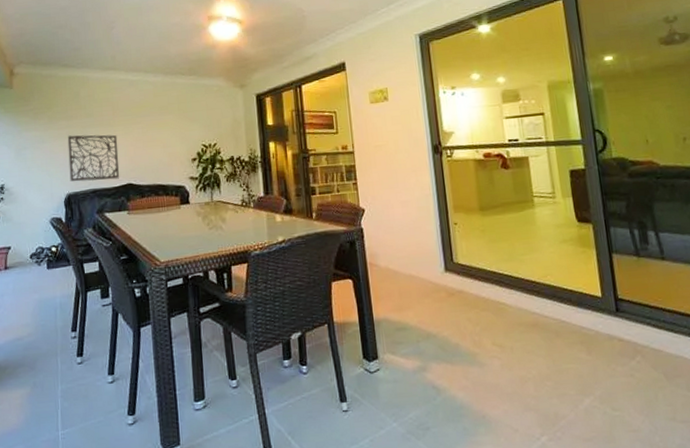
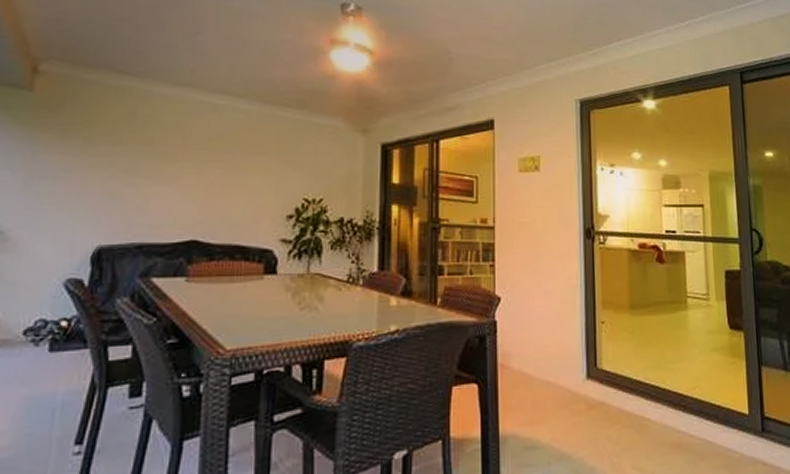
decorative wall panel: present [67,134,120,182] -> none [104,166,185,233]

